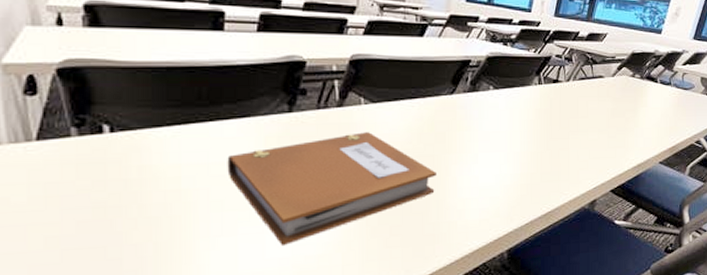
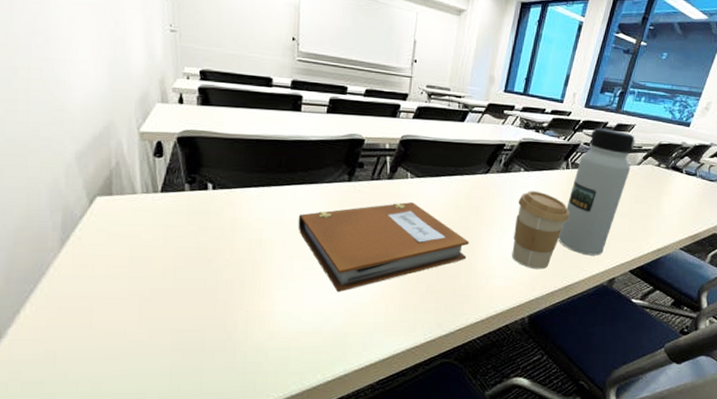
coffee cup: none [485,110,545,198] -> present [512,190,570,270]
water bottle: none [534,38,609,178] -> present [558,127,636,256]

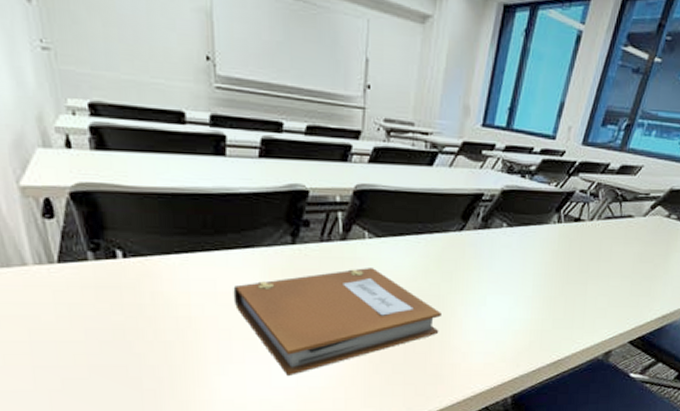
coffee cup: present [512,190,570,270] -> none [492,250,561,343]
water bottle: present [558,127,636,256] -> none [546,170,643,325]

